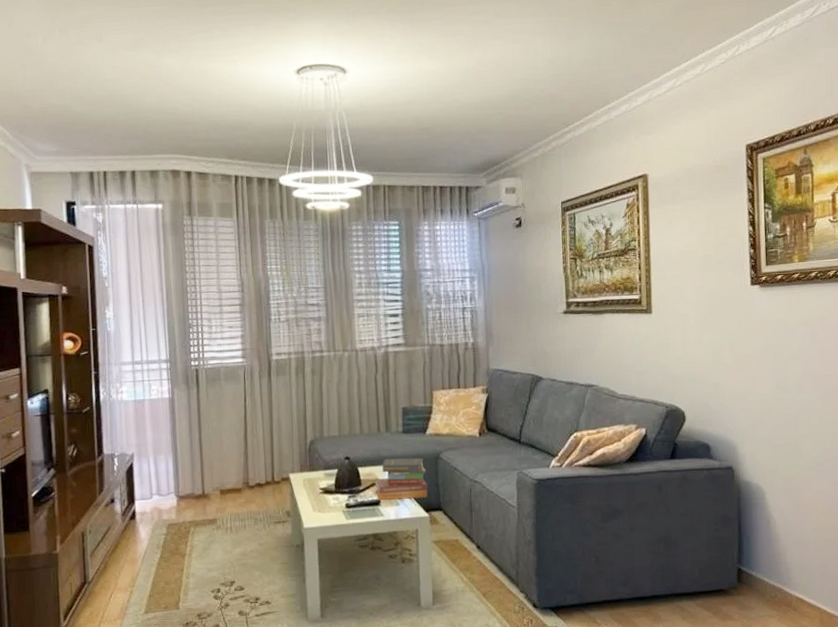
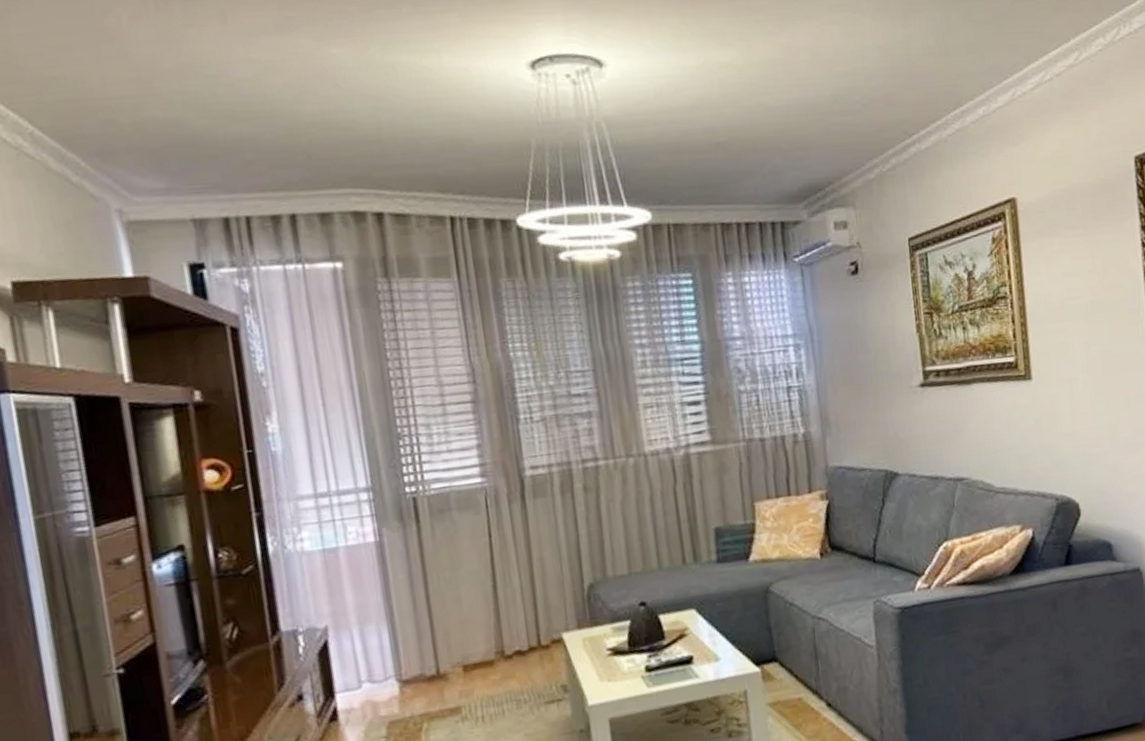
books: present [374,458,428,501] -> none [683,594,757,657]

